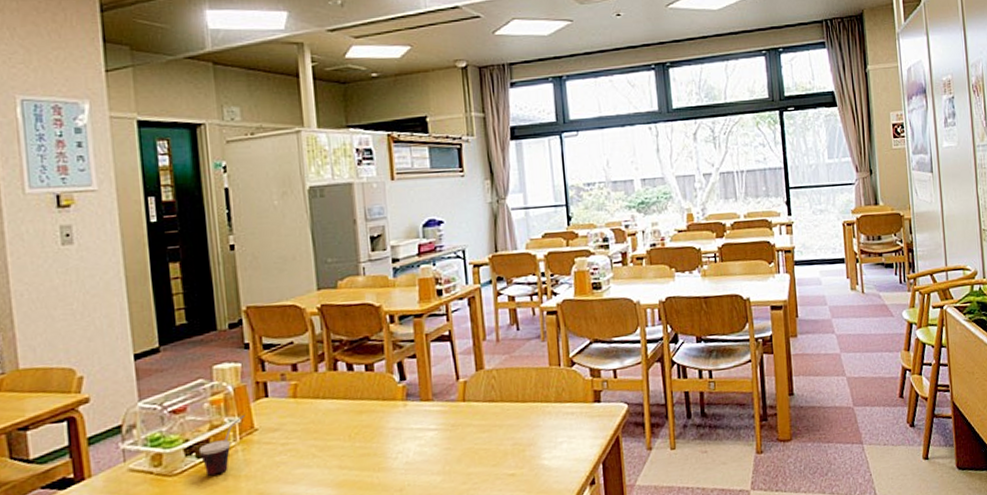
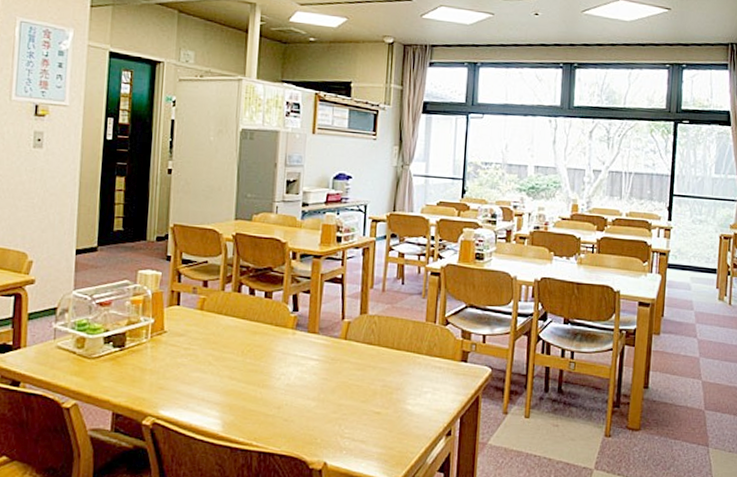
cup: present [198,415,246,476] -> none [115,318,158,365]

